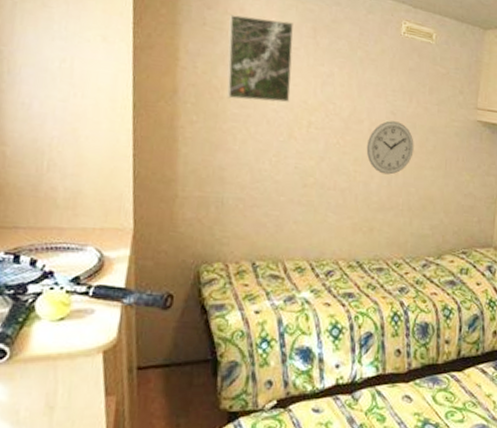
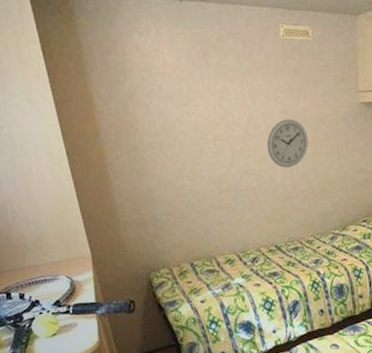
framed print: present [227,14,294,103] -> none [127,49,195,131]

